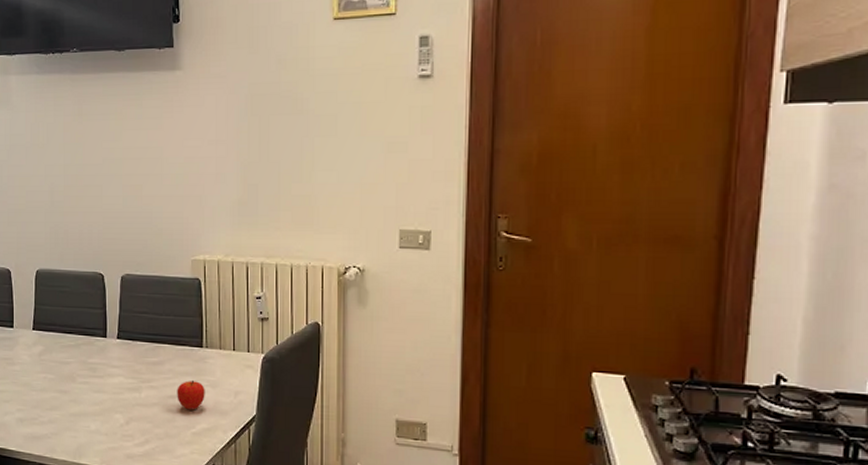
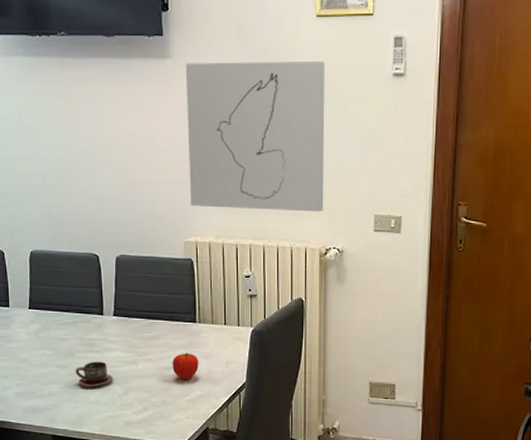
cup: none [76,387,115,416] -> present [75,361,113,387]
wall art: none [196,66,344,227] -> present [185,62,326,212]

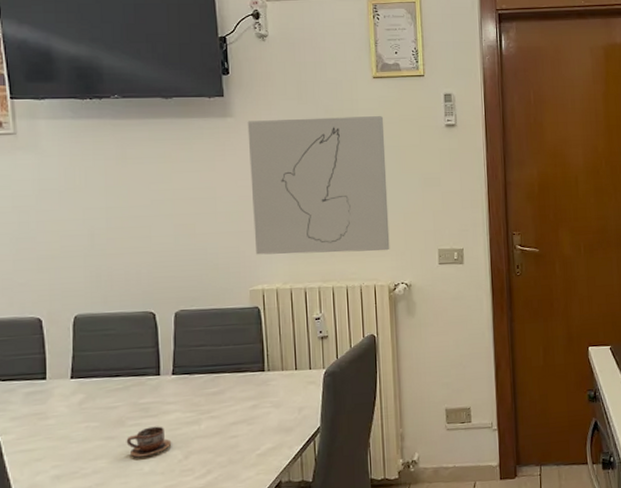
fruit: present [172,352,199,380] -> none [239,403,269,434]

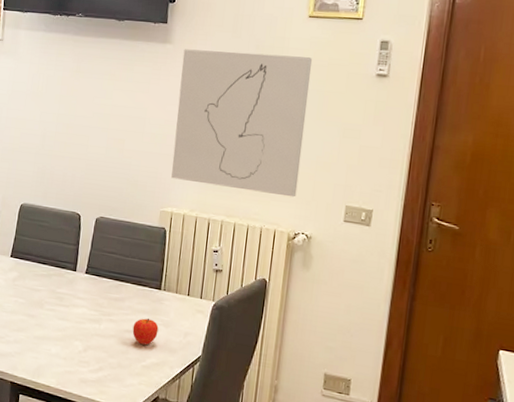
cup: present [126,426,172,458] -> none [42,314,76,341]
fruit: none [239,403,269,434] -> present [132,318,159,346]

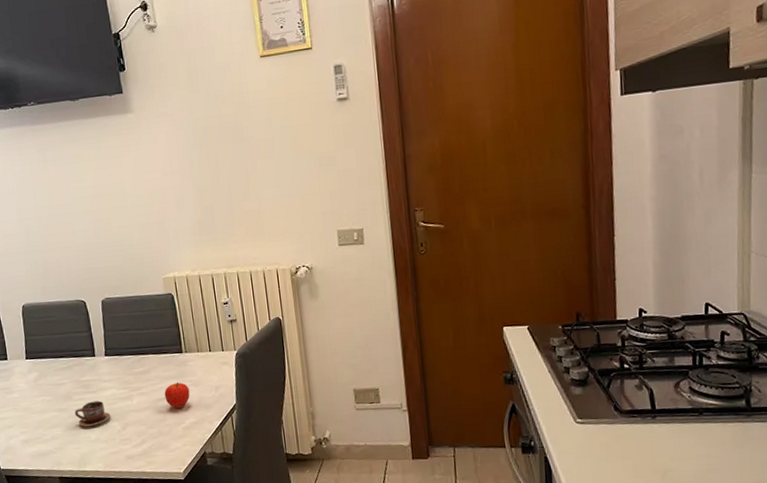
cup: none [42,314,76,341] -> present [74,400,111,428]
wall art: present [171,49,313,197] -> none [146,96,289,245]

